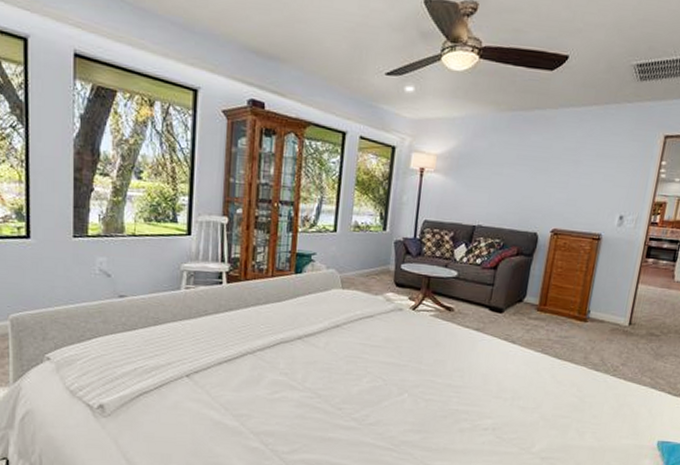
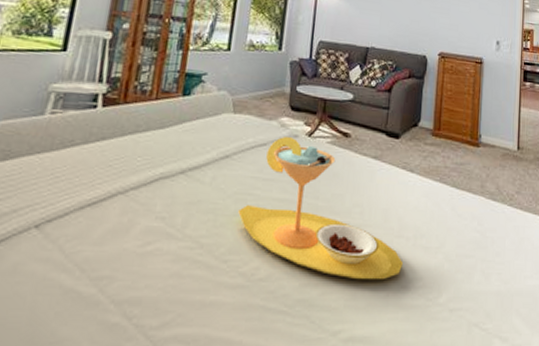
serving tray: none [349,310,500,431] -> present [238,137,404,280]

